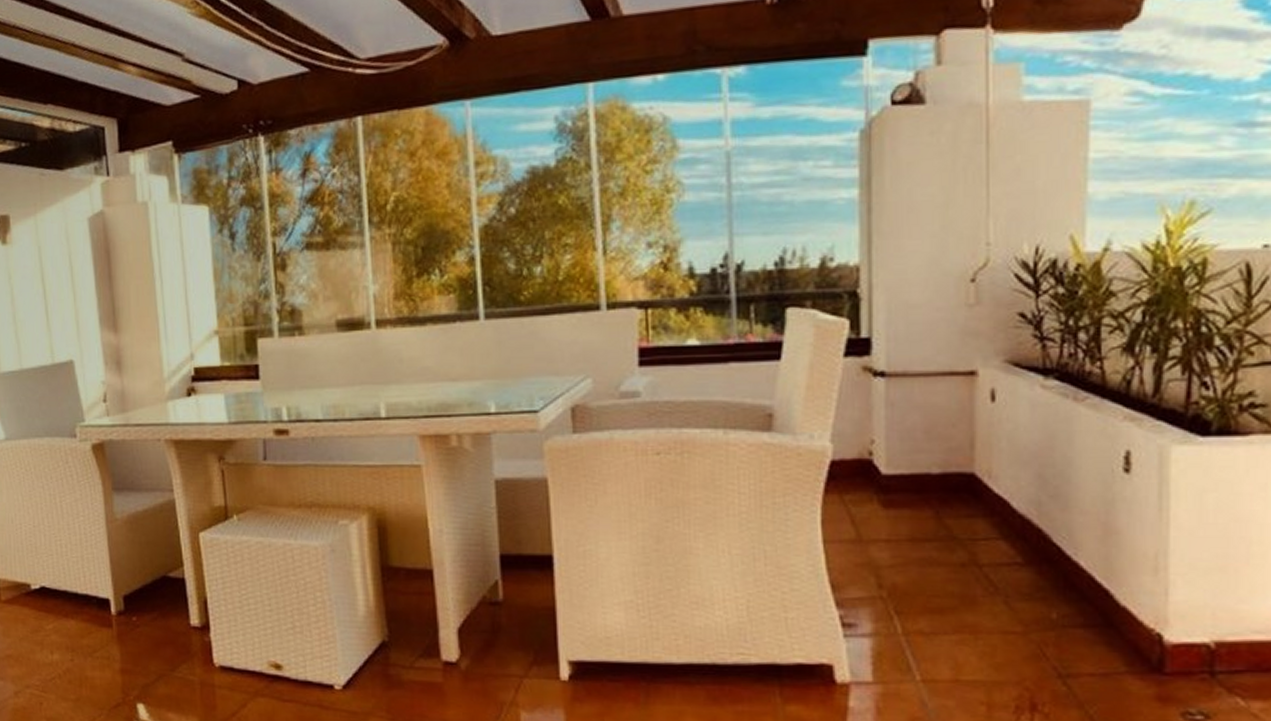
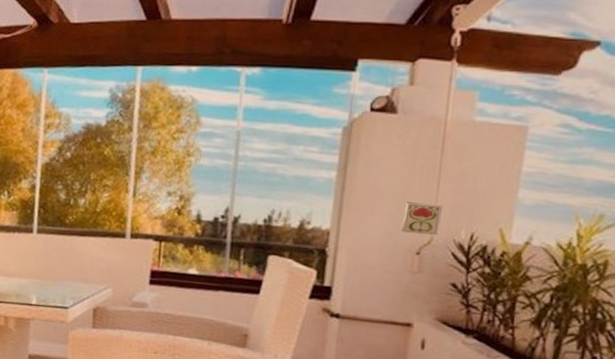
decorative tile: none [948,214,996,257] -> present [400,202,442,236]

